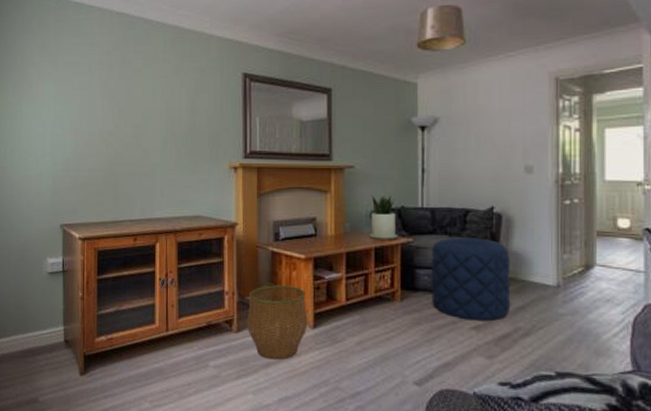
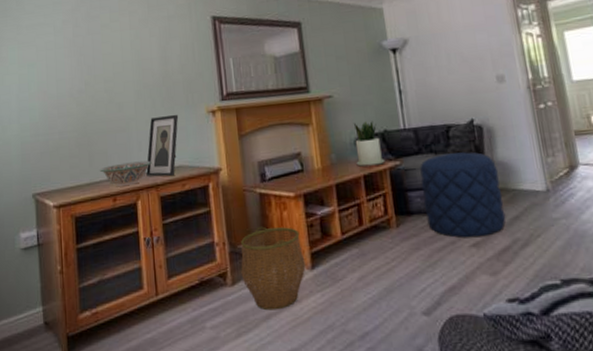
decorative bowl: none [122,206,172,229] -> present [99,160,152,187]
picture frame: none [166,166,202,225] -> present [146,114,179,177]

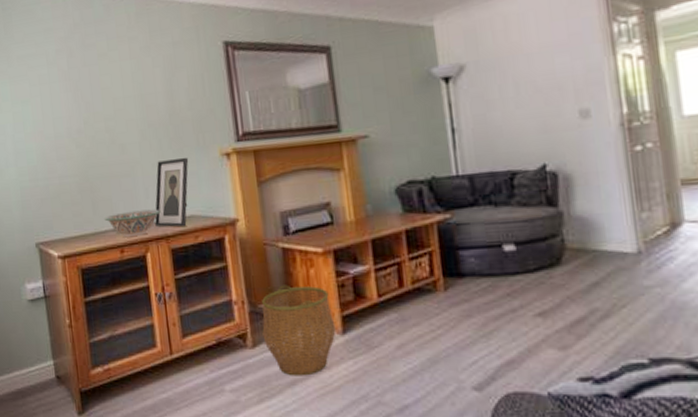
planter: present [354,121,385,167] -> none [395,166,432,220]
pouf: present [420,152,506,238] -> none [475,204,583,305]

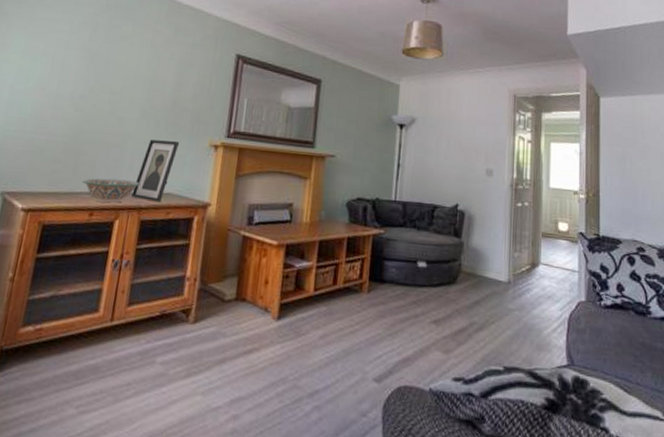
basket: present [262,285,336,376] -> none [205,268,274,355]

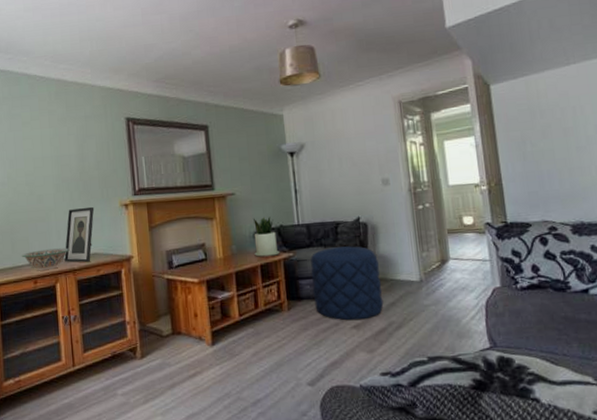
planter: none [343,185,371,231] -> present [254,217,280,258]
pouf: none [397,231,470,315] -> present [310,246,384,320]

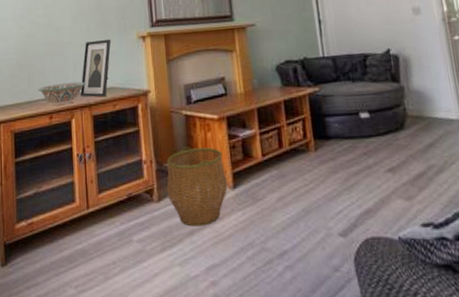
basket: none [149,308,207,380] -> present [166,146,228,227]
planter: present [254,217,280,258] -> none [275,49,305,93]
pouf: present [310,246,384,320] -> none [338,80,421,163]

